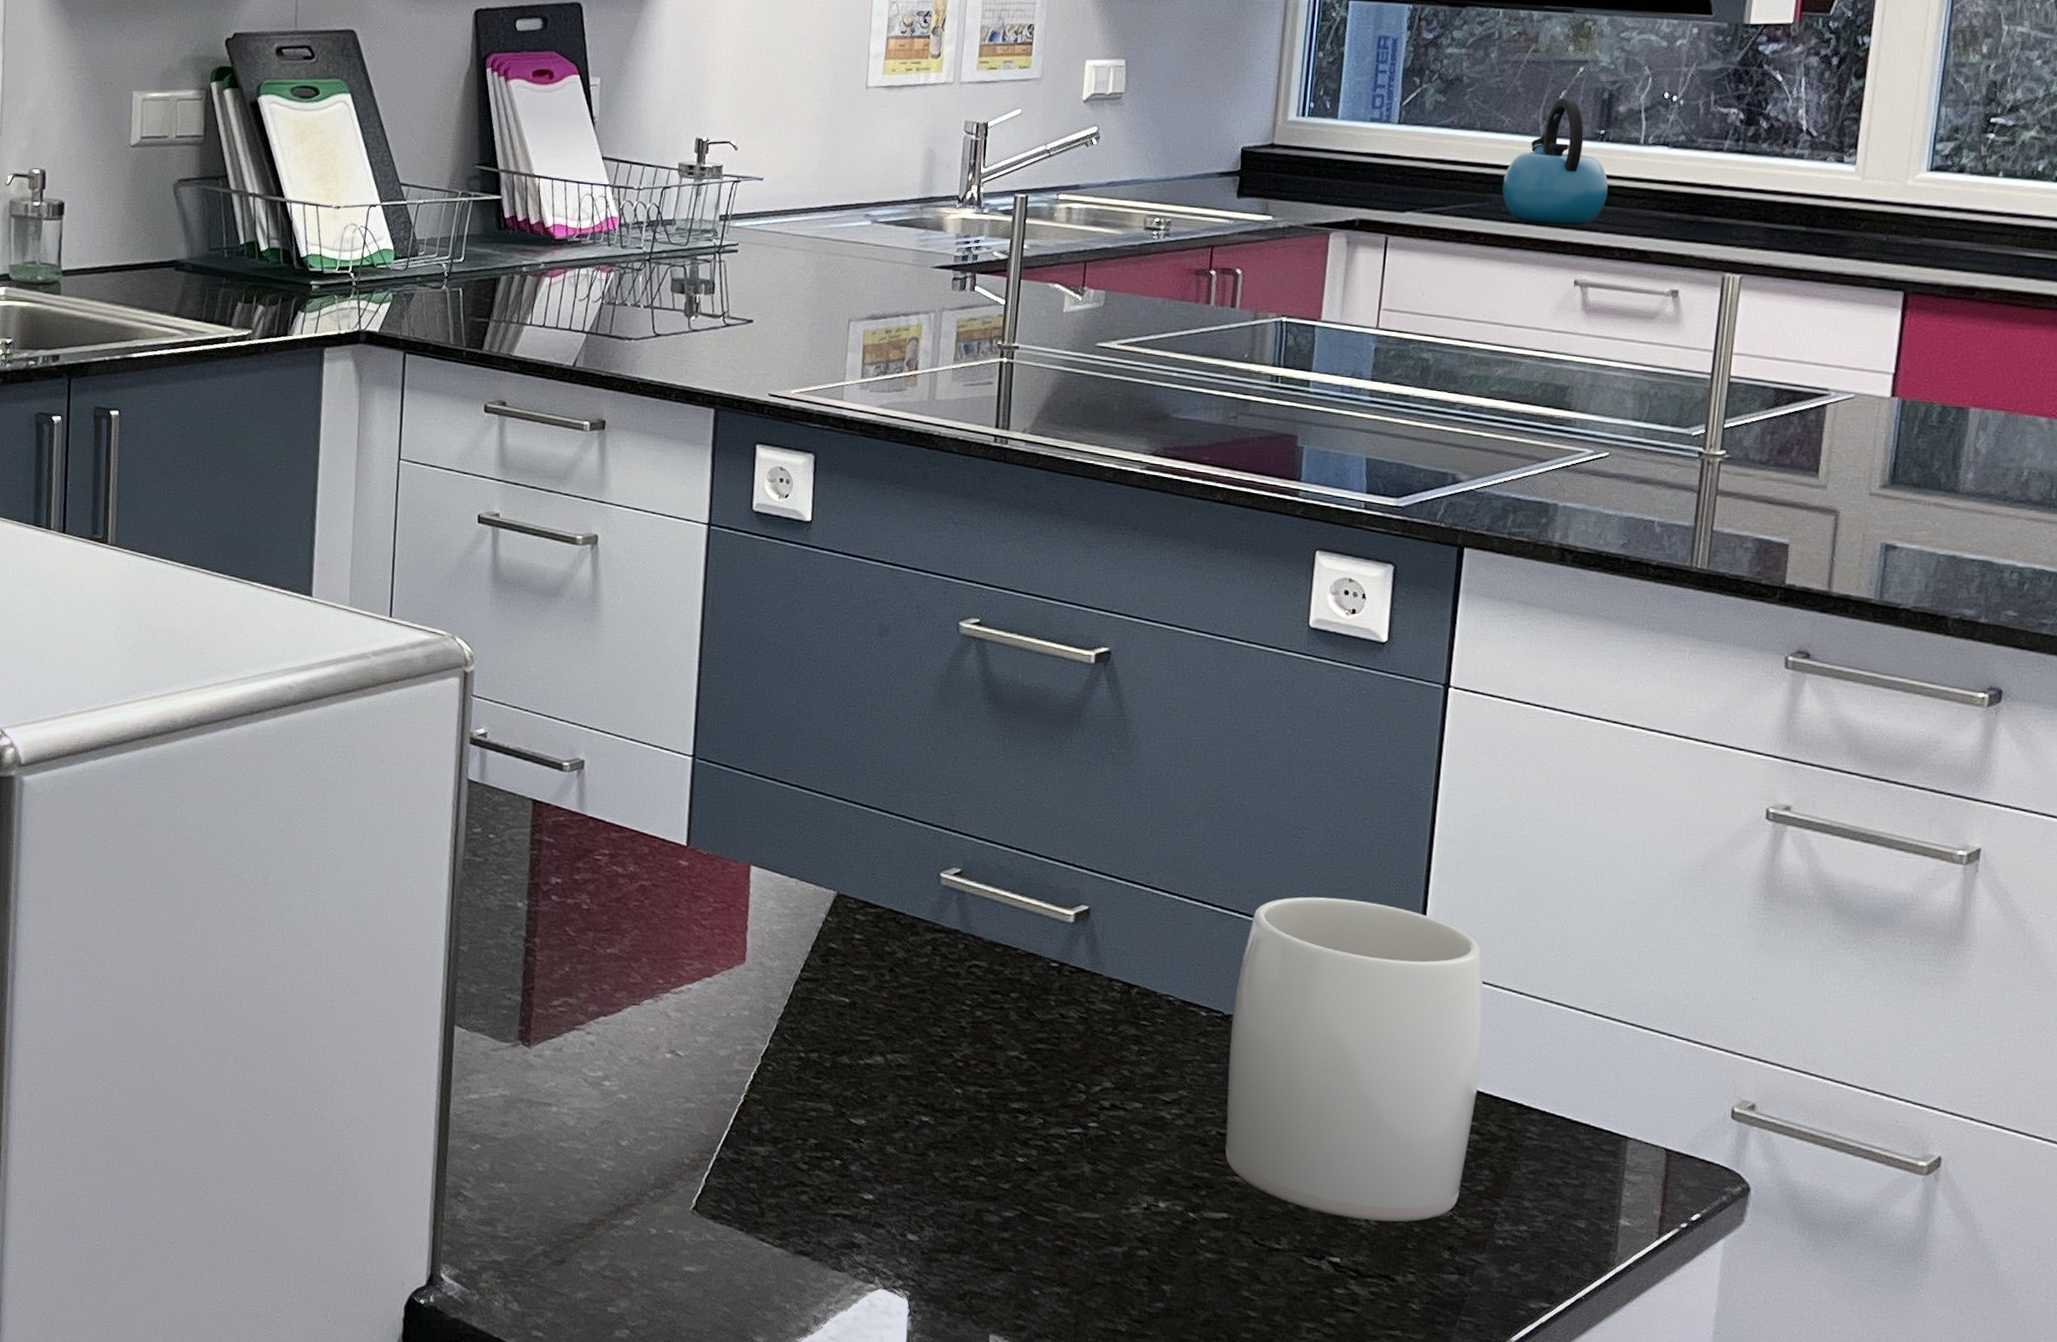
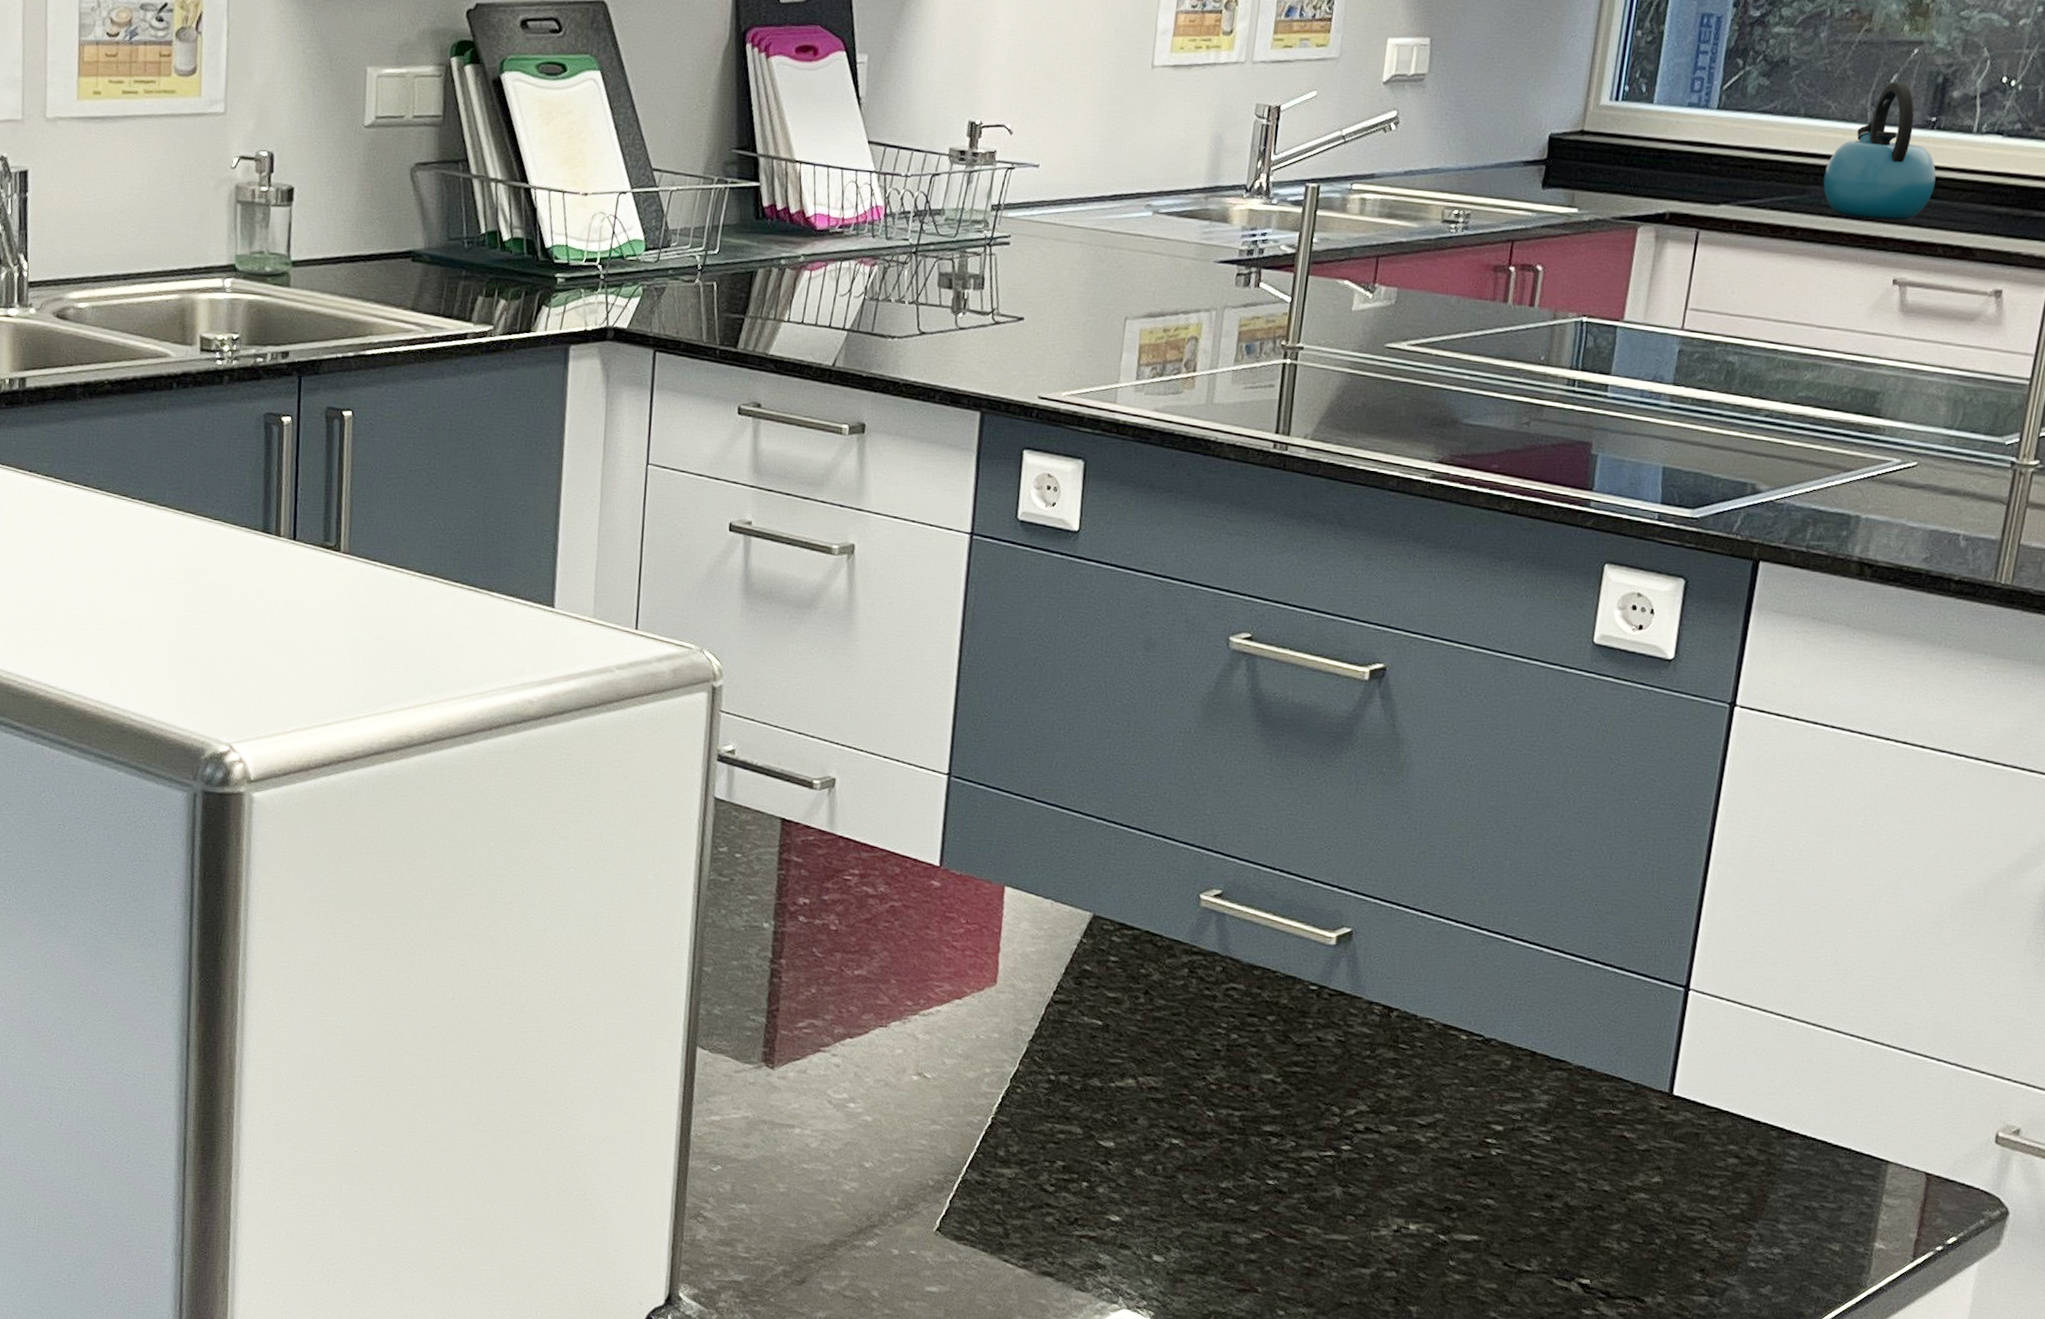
mug: present [1225,896,1484,1222] -> none [1479,919,1753,1245]

